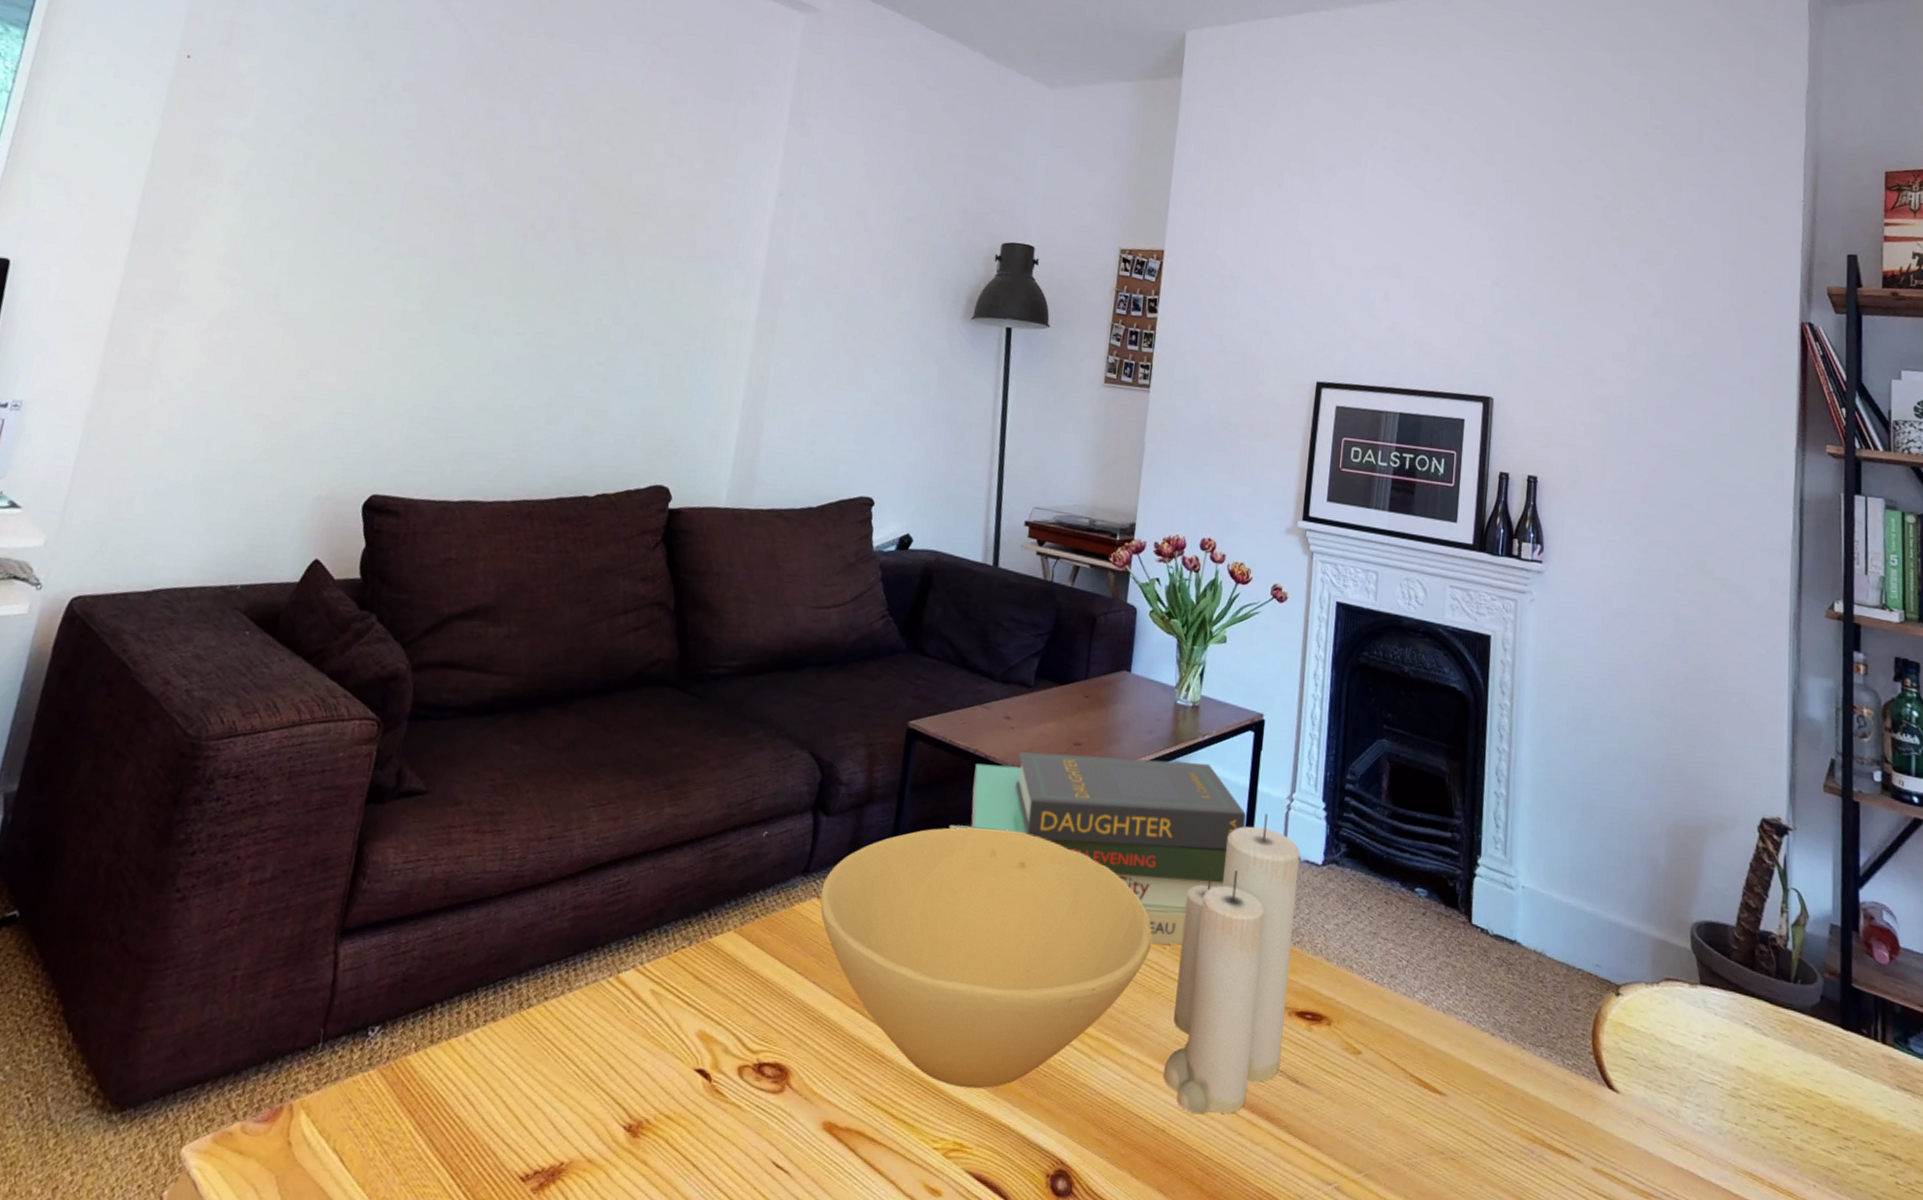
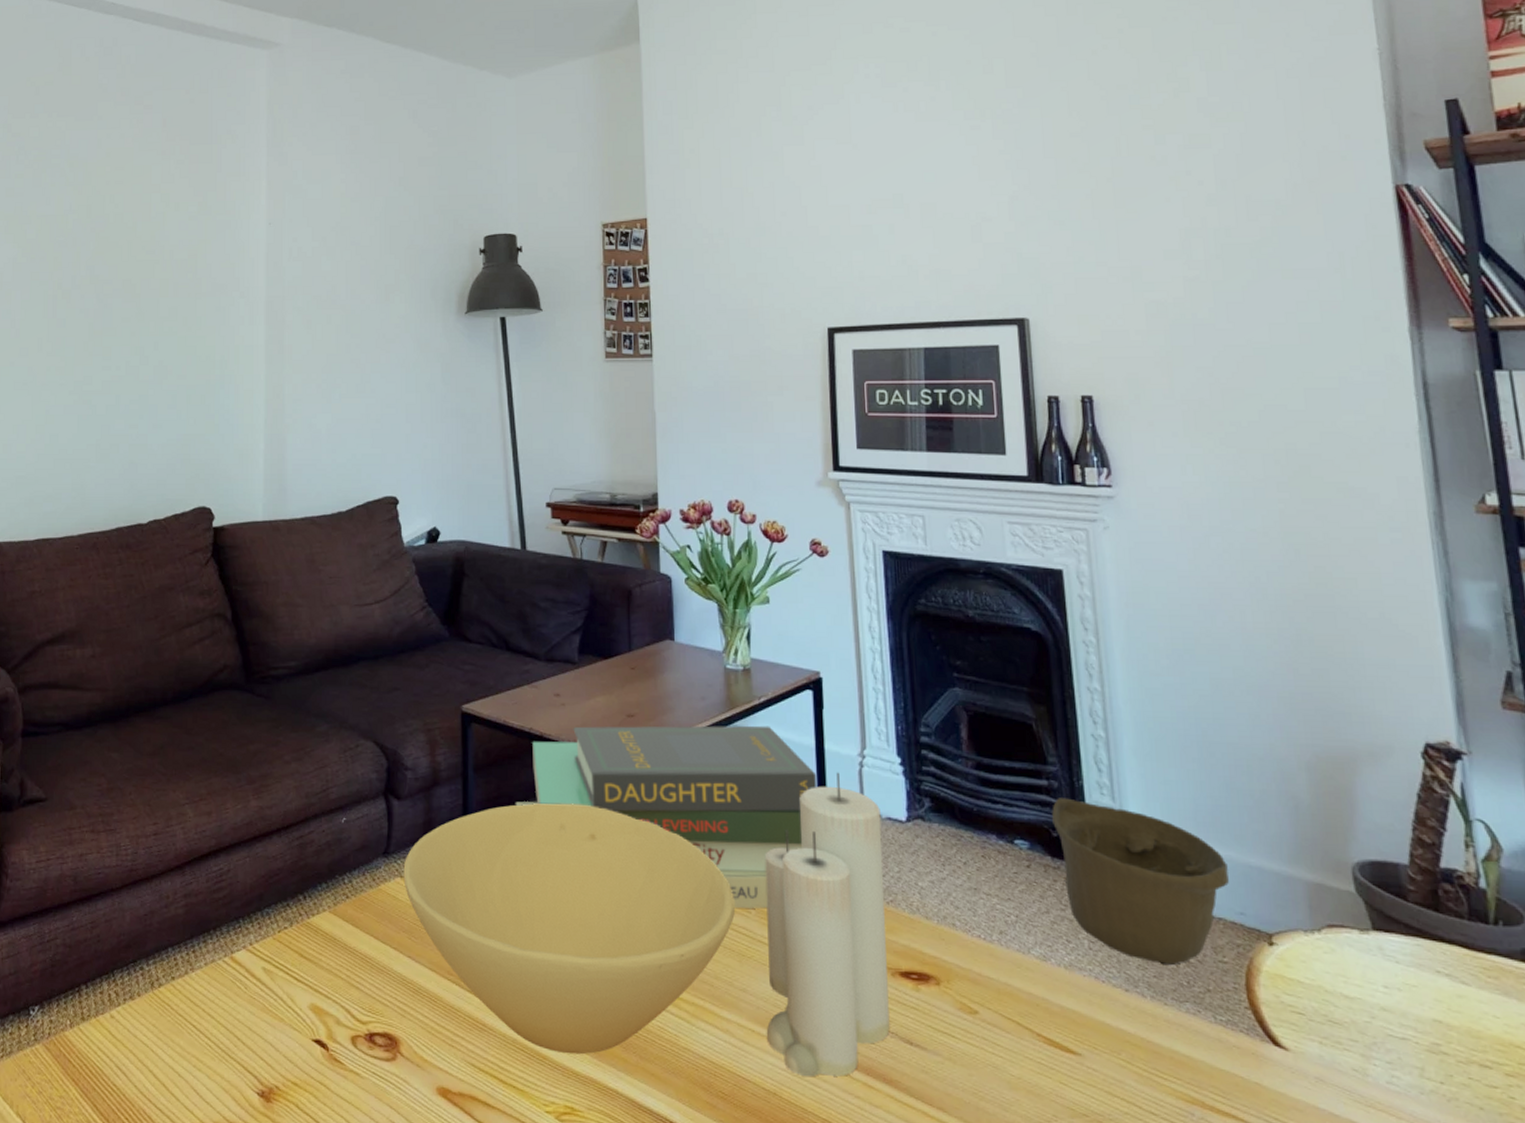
basket: none [1450,850,1592,1011] -> present [1052,798,1229,965]

